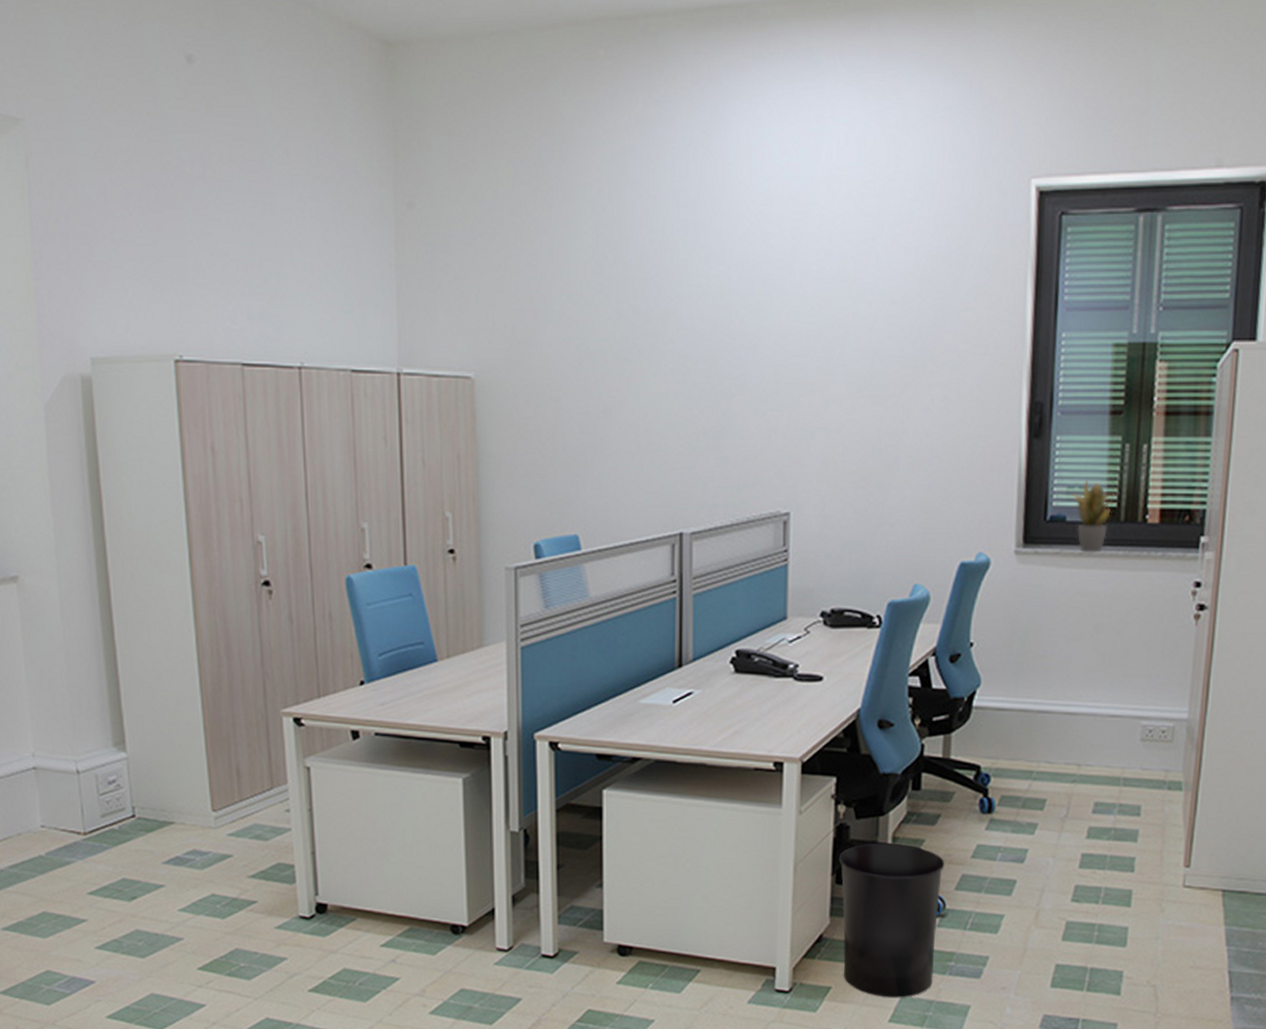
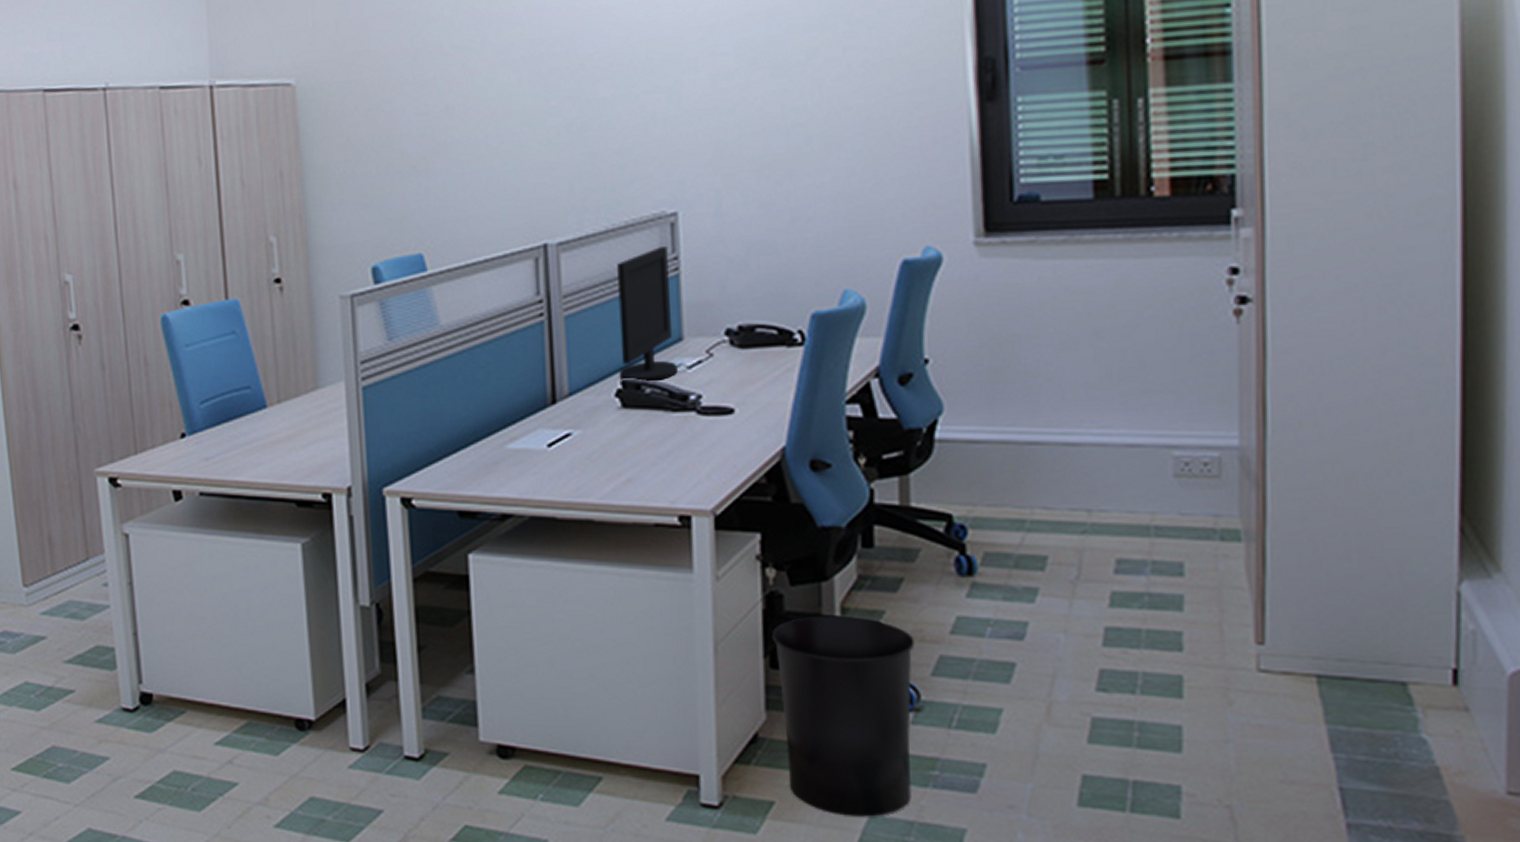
monitor: none [734,541,781,653] -> present [617,247,678,384]
potted plant: present [1073,479,1117,553] -> none [1046,147,1107,239]

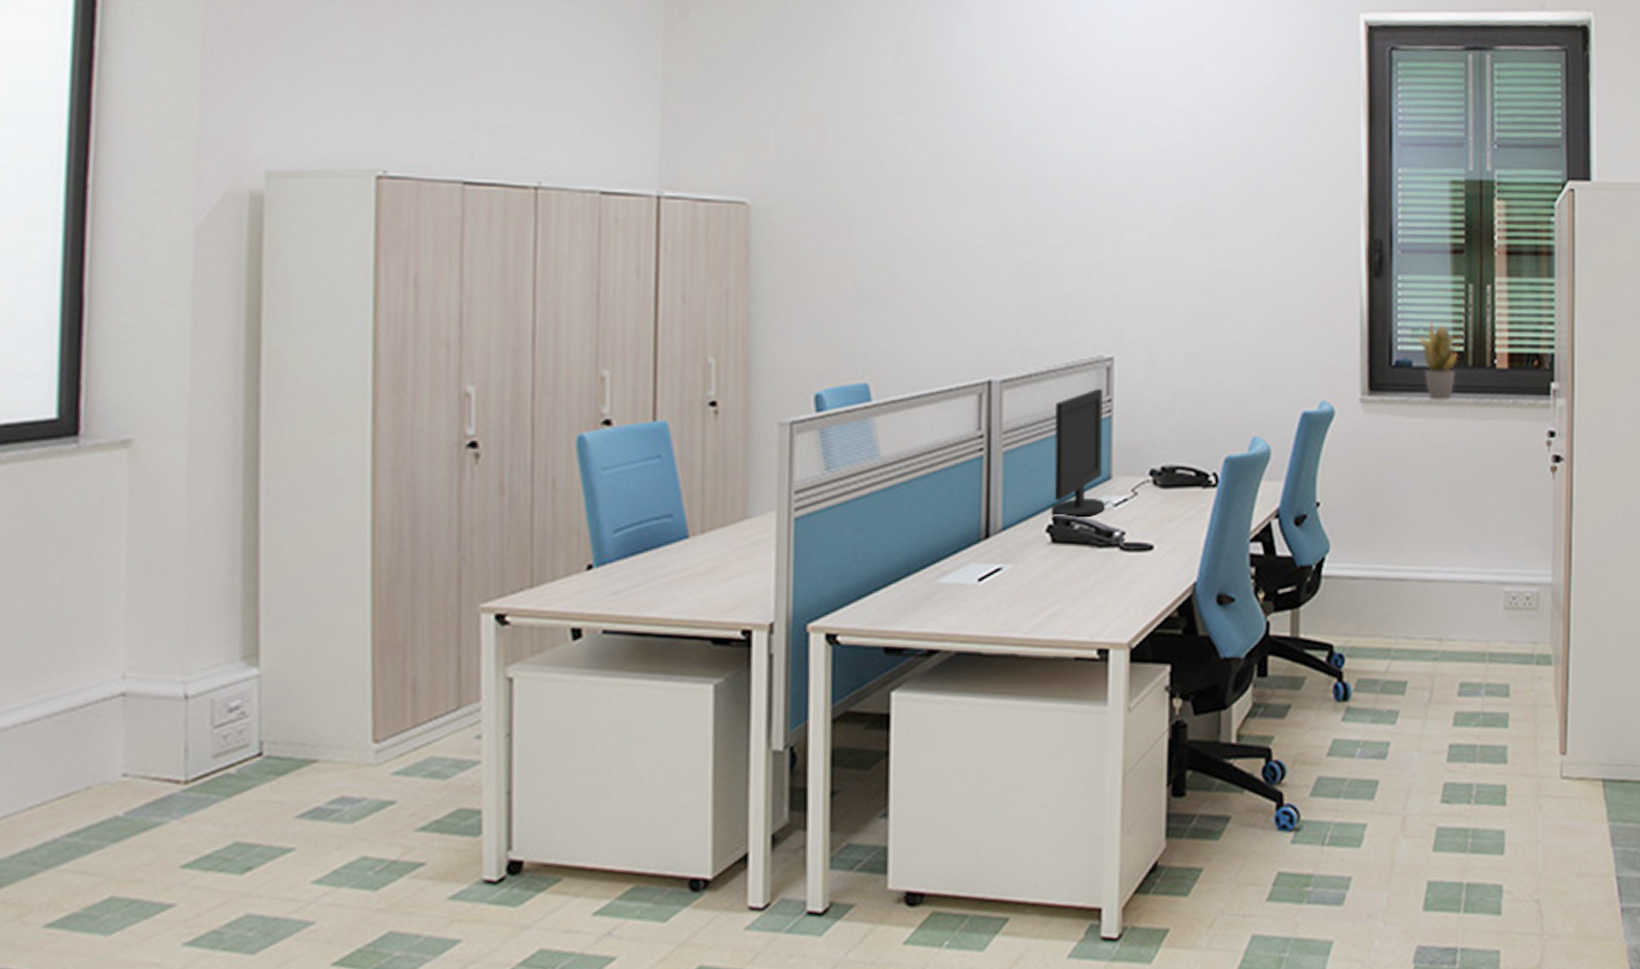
waste bin: present [771,616,915,817] -> none [1175,742,1298,938]
potted plant: none [1046,147,1107,239] -> present [1418,321,1463,400]

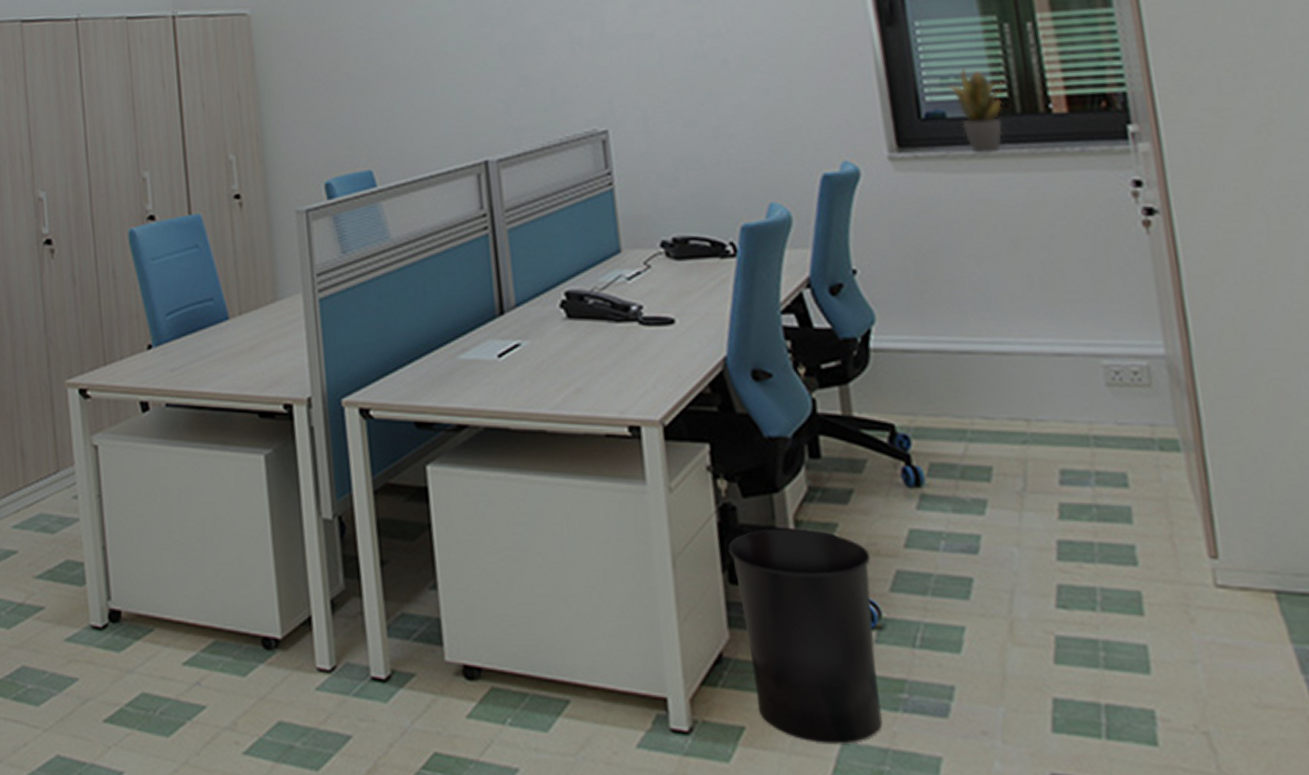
monitor: present [1051,389,1105,520] -> none [554,163,618,295]
waste bin: none [1175,742,1298,938] -> present [728,529,883,744]

